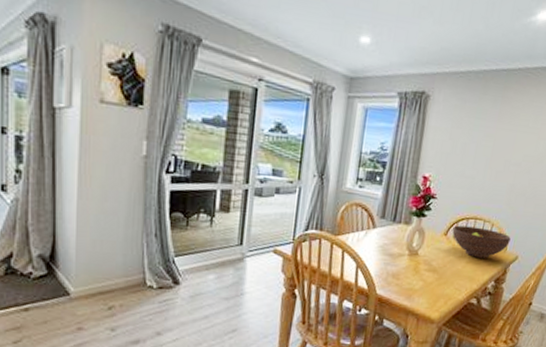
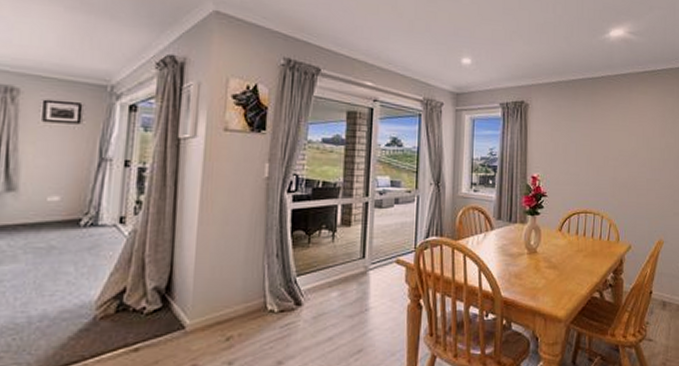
fruit bowl: present [452,225,511,258] -> none [566,220,621,250]

